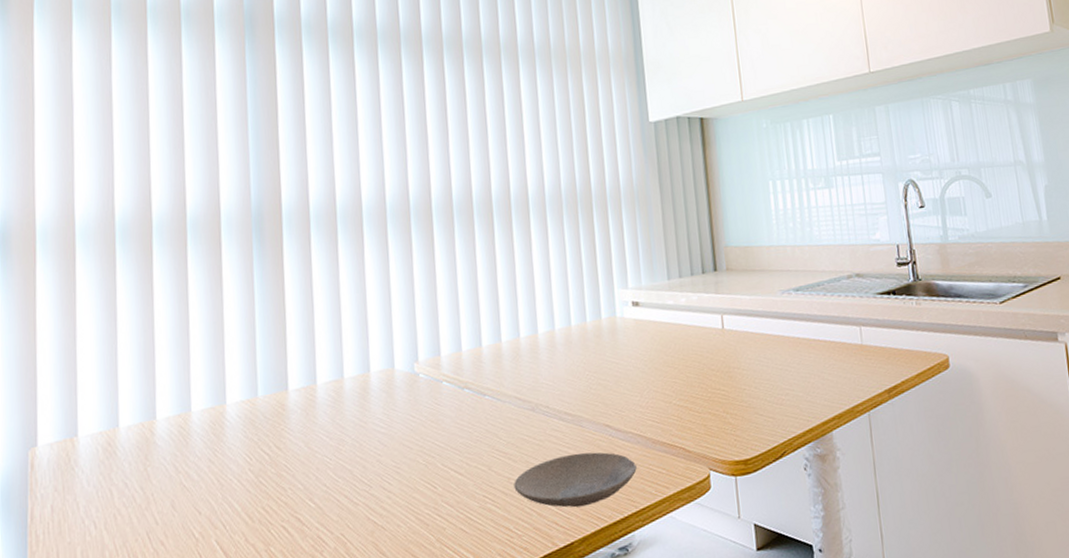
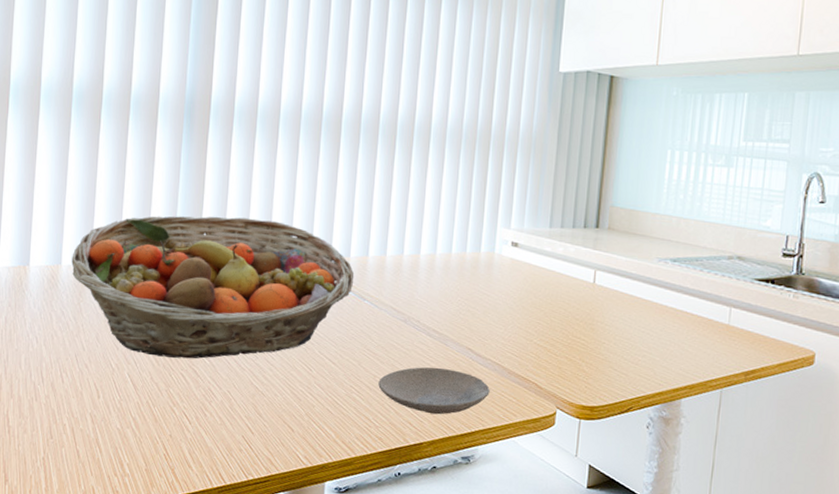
fruit basket: none [131,327,470,513] -> present [71,216,355,359]

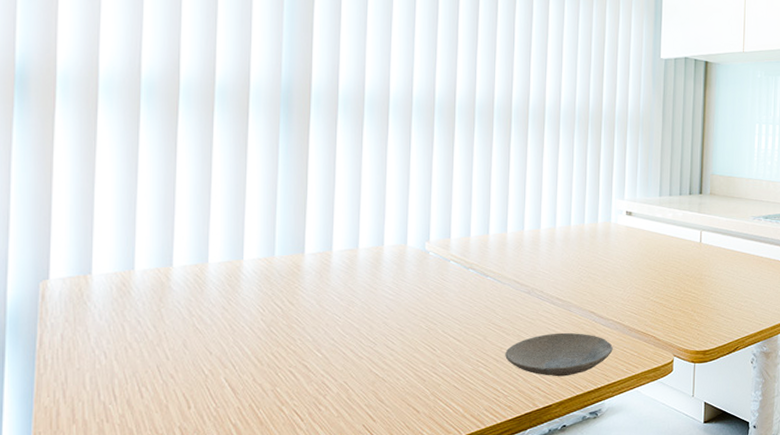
fruit basket: present [71,216,355,359] -> none [148,206,476,356]

